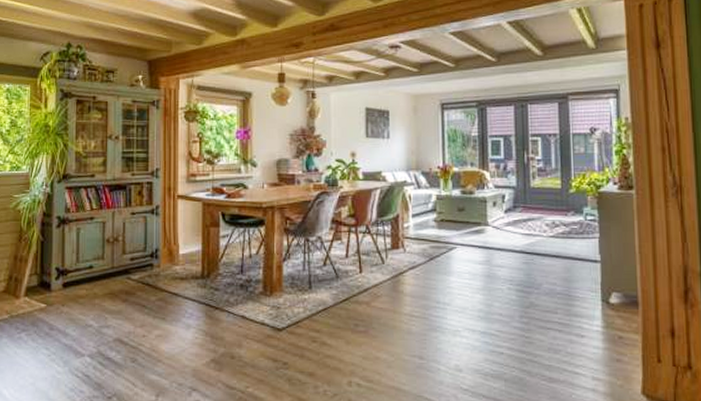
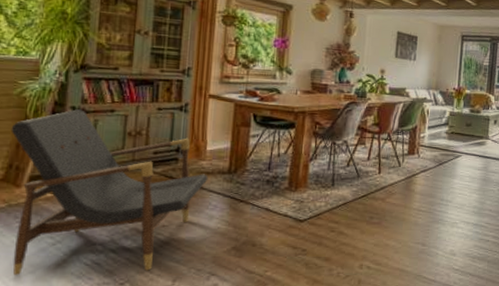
lounge chair: none [9,219,183,387] -> present [10,109,209,276]

